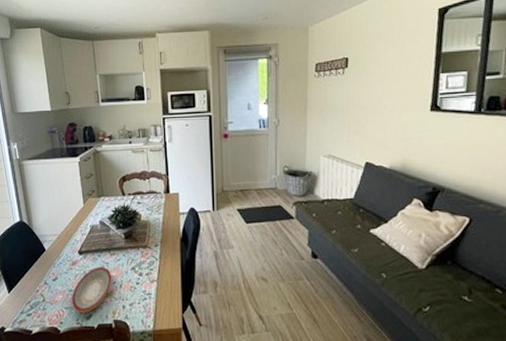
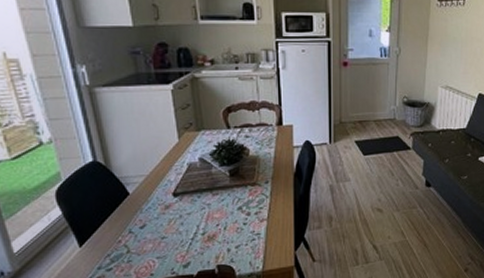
plate: present [72,266,112,313] -> none [165,208,215,262]

